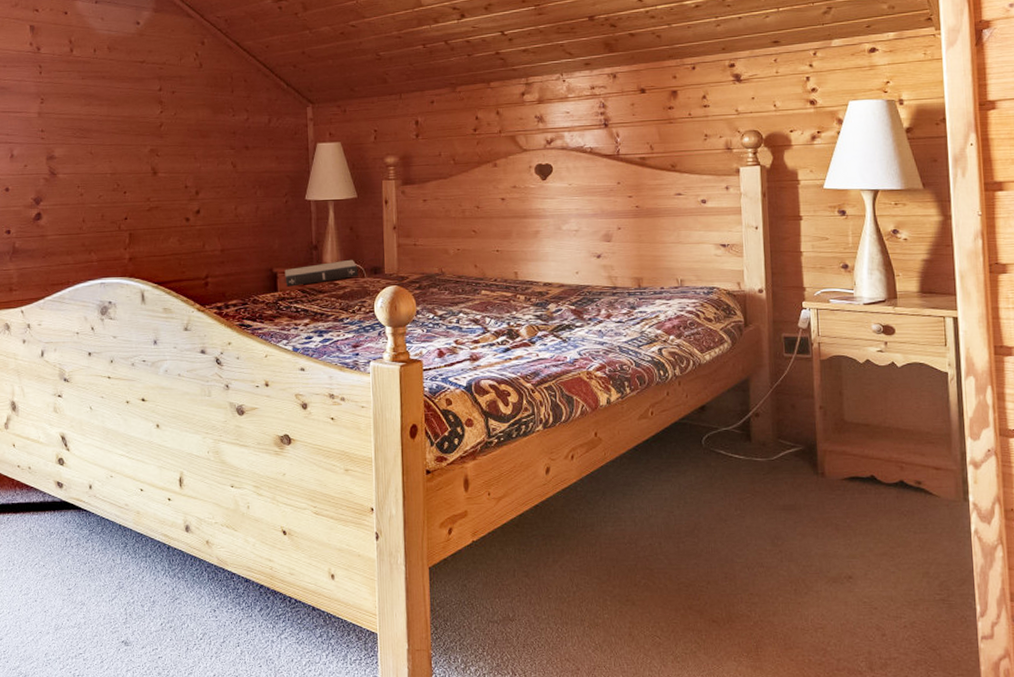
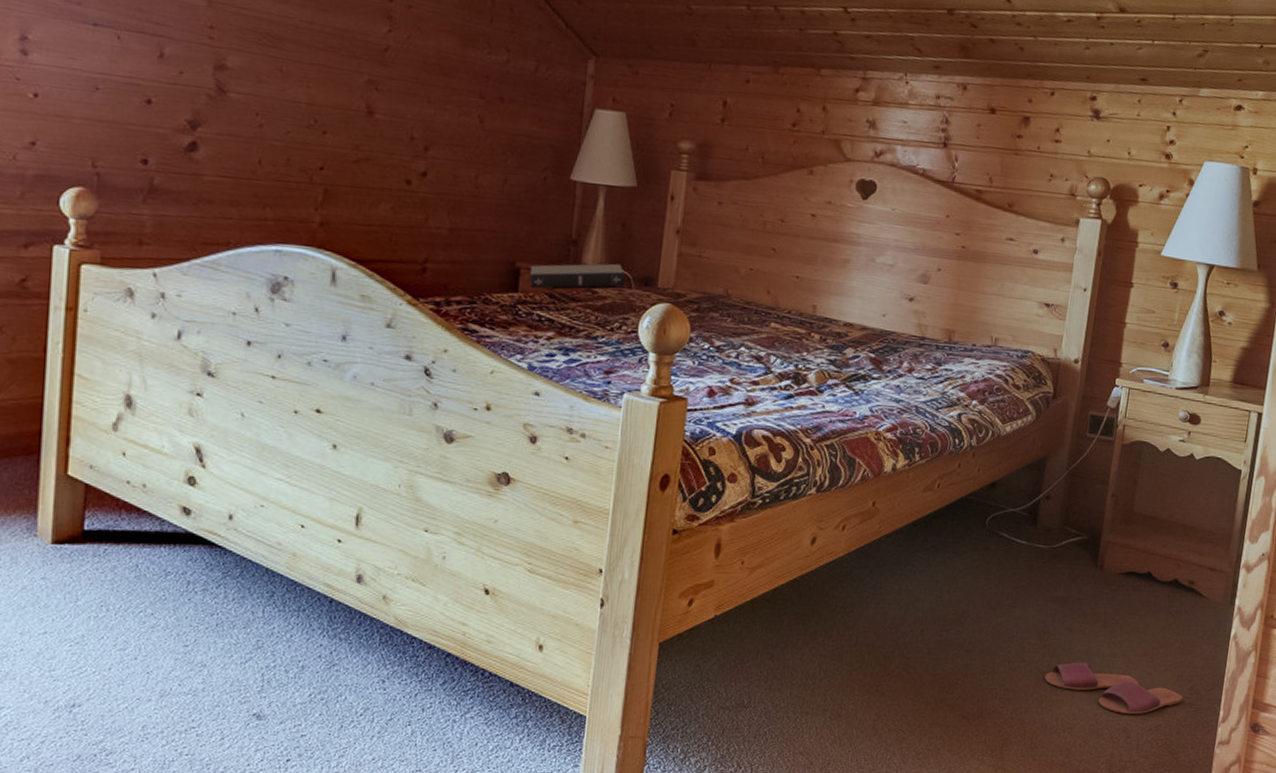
slippers: none [786,565,934,613] -> present [1044,662,1184,715]

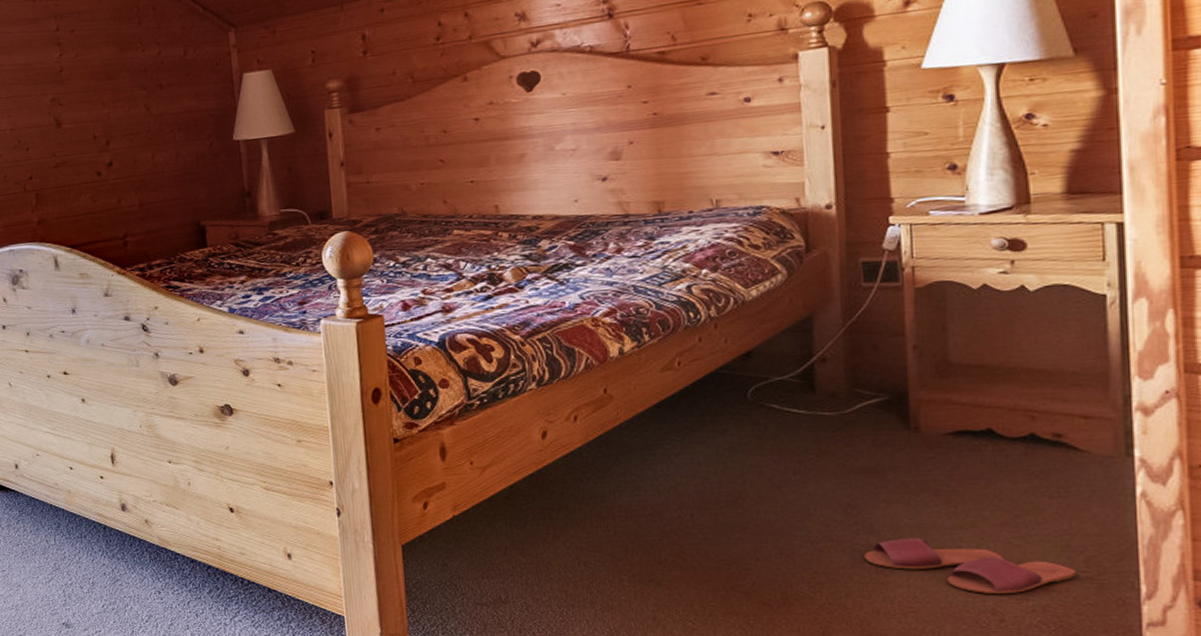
book: present [529,263,626,289] -> none [214,204,301,241]

